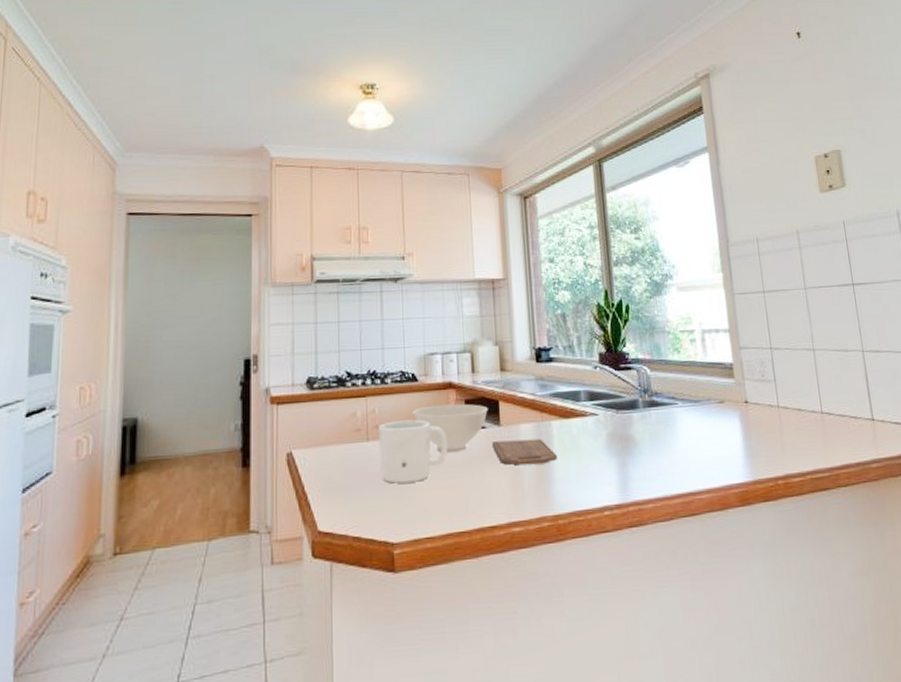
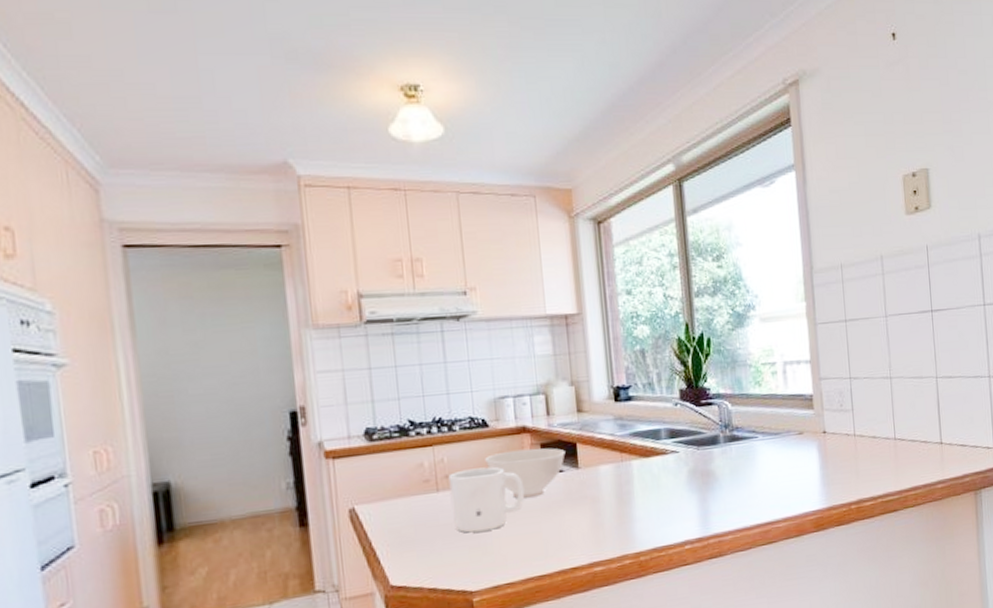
cutting board: present [491,438,557,466] -> none [570,479,638,508]

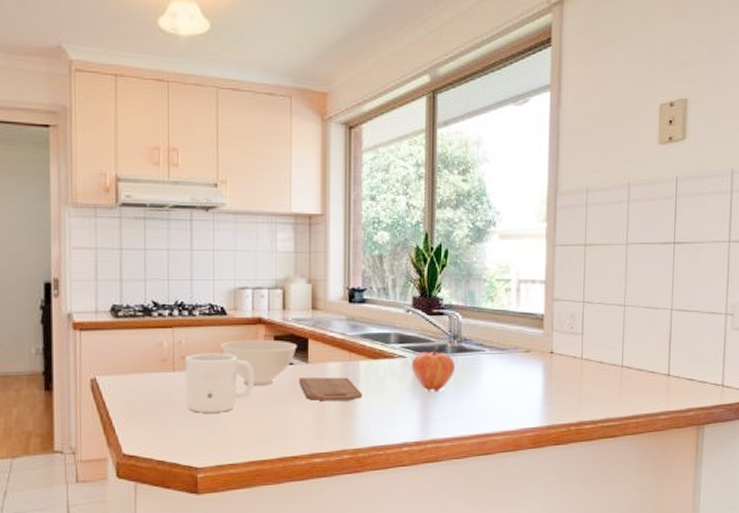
cutting board: none [570,479,638,508] -> present [298,377,362,402]
fruit: none [684,438,729,485] -> present [411,346,455,392]

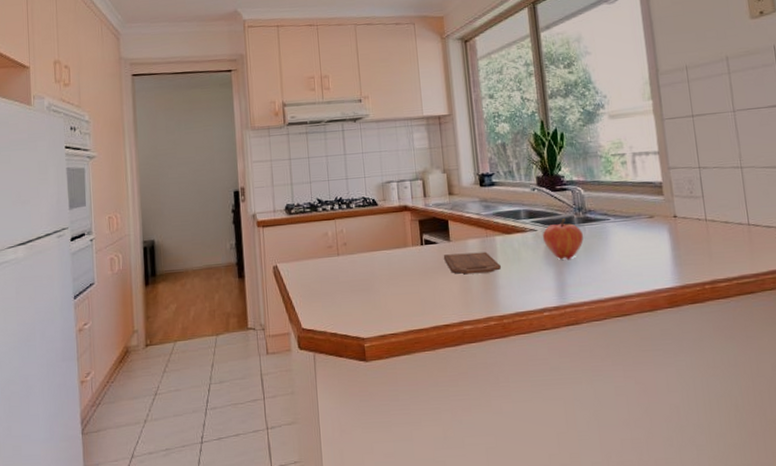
mug: present [185,353,255,413] -> none [346,237,406,290]
bowl: present [221,339,297,386] -> none [375,223,439,264]

